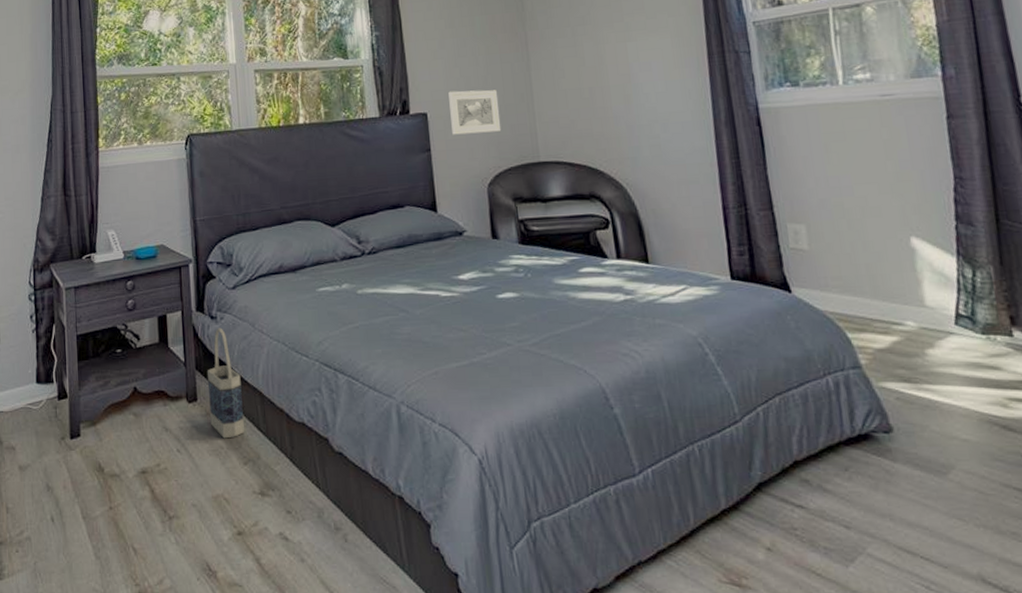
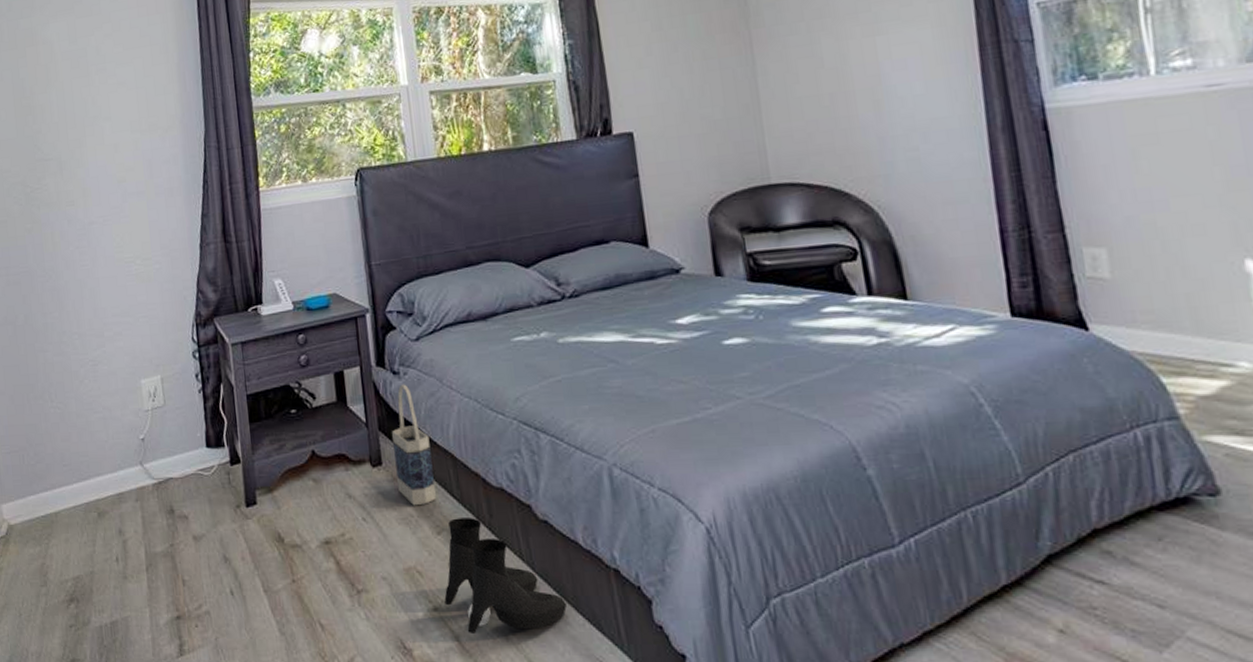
boots: none [248,450,357,556] -> present [444,518,567,633]
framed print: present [448,90,502,135] -> none [658,101,723,157]

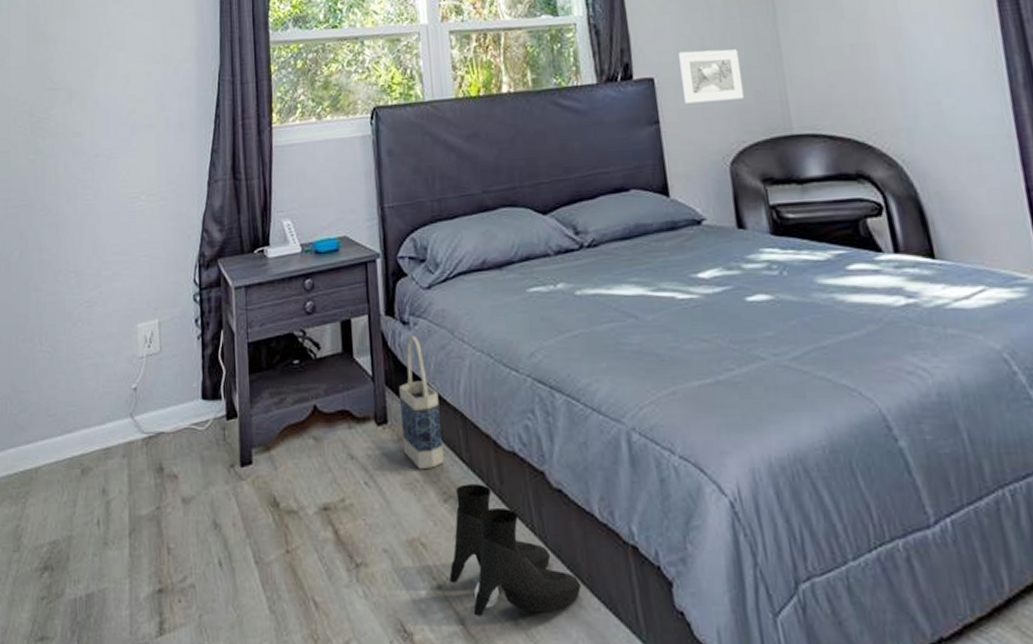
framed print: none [658,101,723,157] -> present [679,49,745,104]

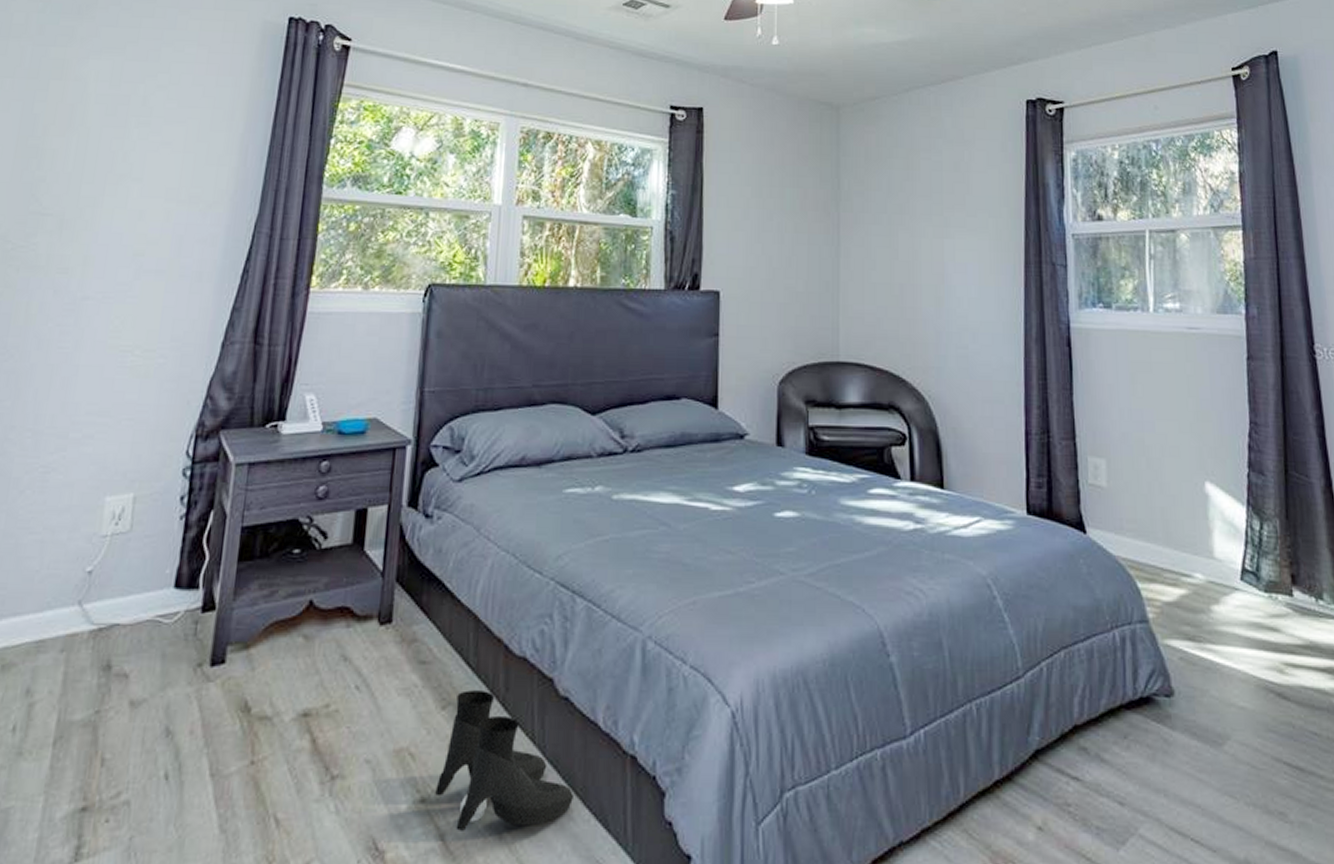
bag: present [399,335,444,470] -> none [405,530,453,674]
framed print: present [679,49,745,104] -> none [746,269,801,322]

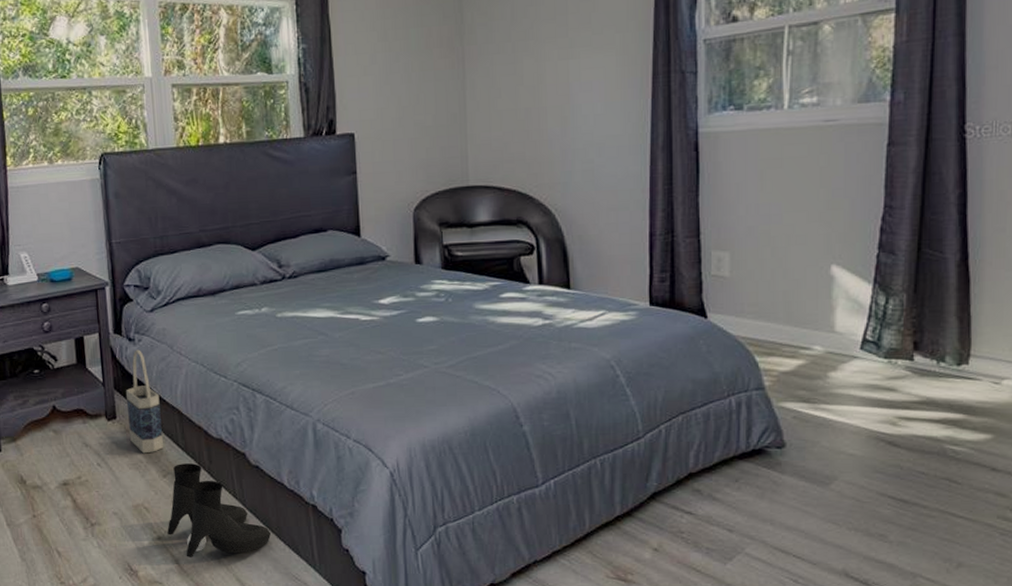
bag: none [405,530,453,674] -> present [126,349,163,454]

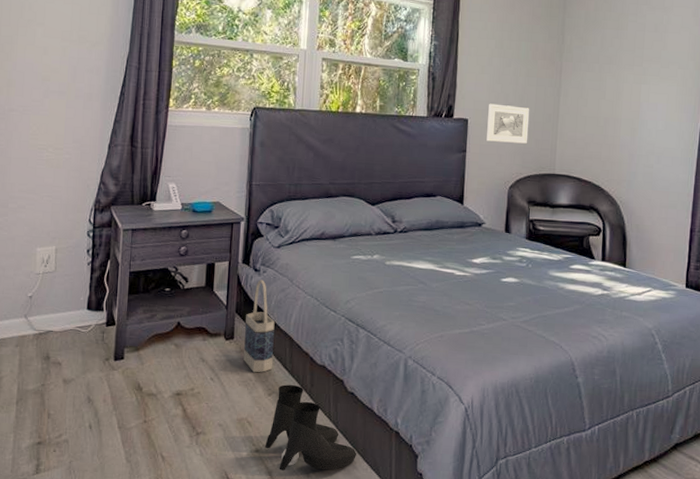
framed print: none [378,109,431,157] -> present [486,103,529,144]

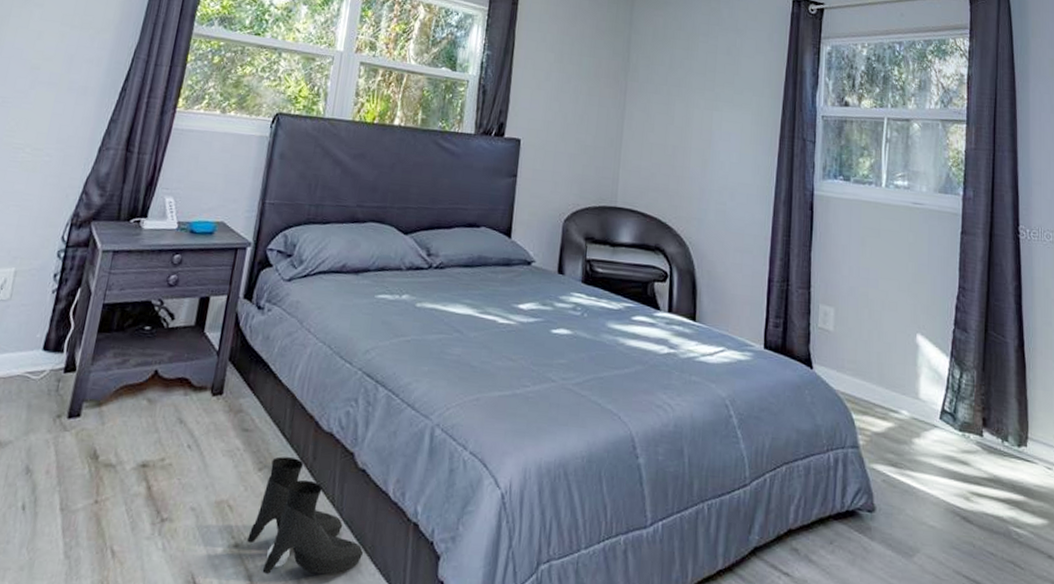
bag: present [243,279,275,373] -> none [232,319,276,440]
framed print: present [486,103,529,144] -> none [540,123,590,171]

